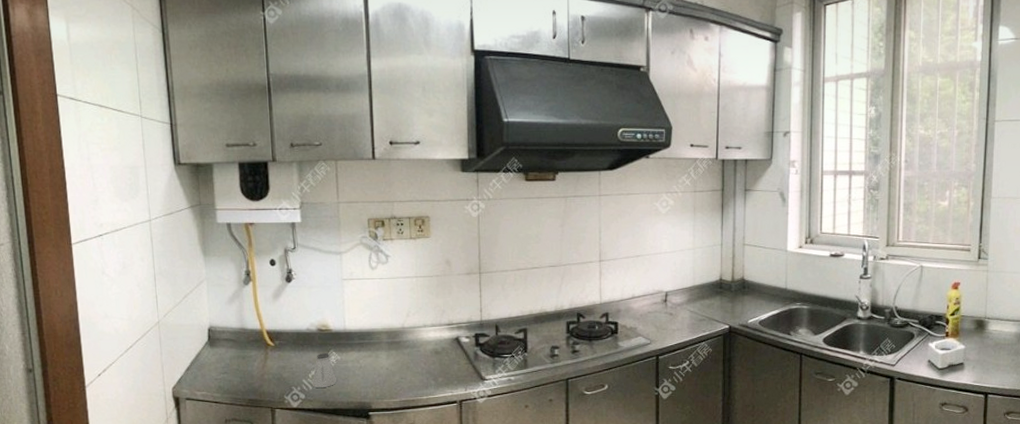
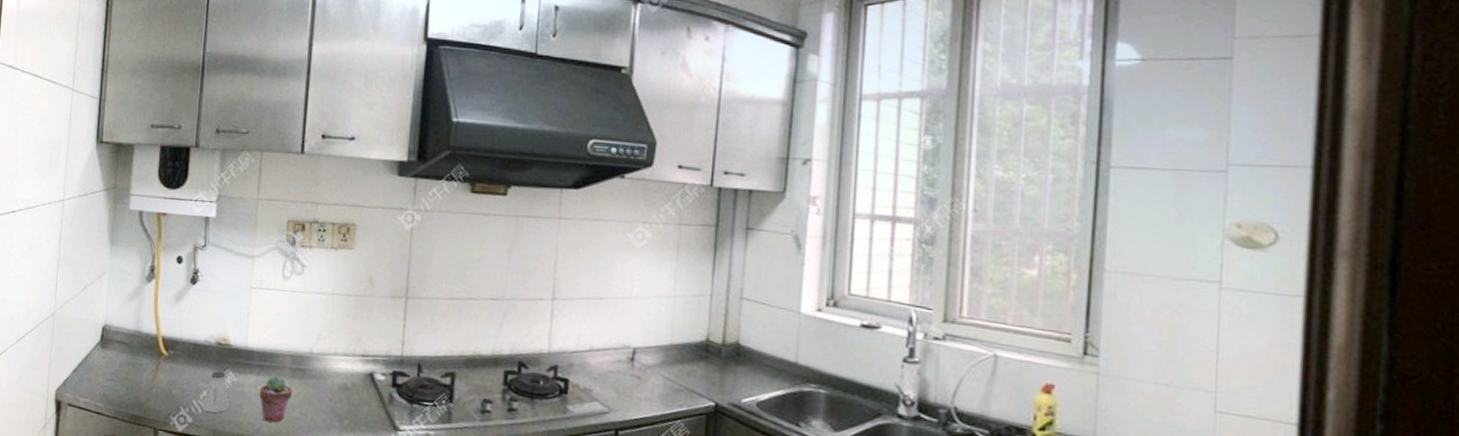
potted succulent: none [361,349,392,389] -> present [258,375,293,423]

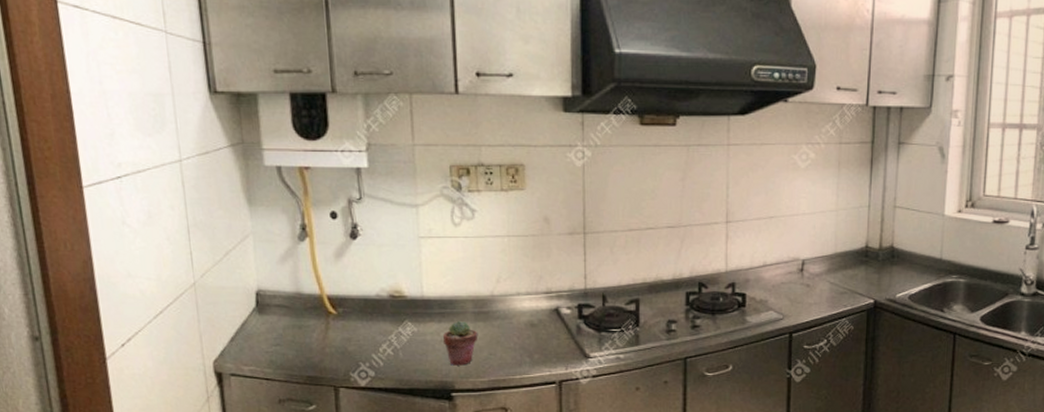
saltshaker: present [202,371,229,413] -> none [383,323,413,365]

